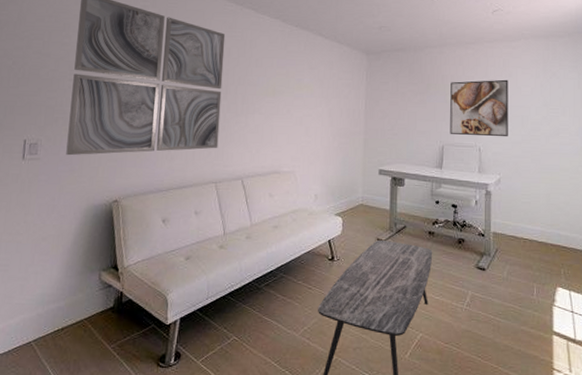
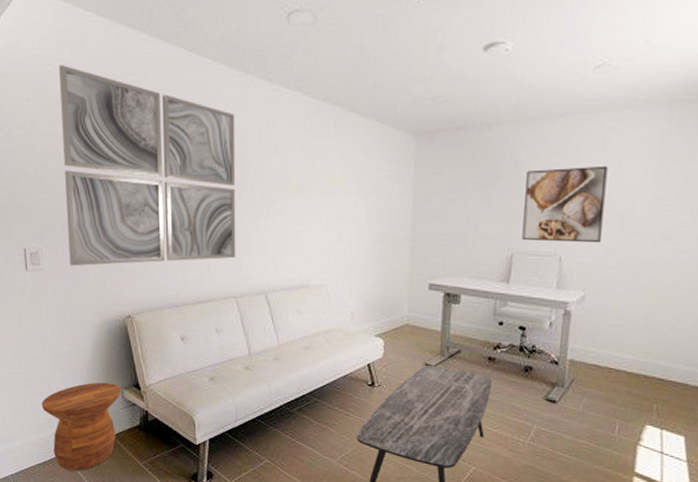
side table: none [15,264,99,359] -> present [41,382,121,471]

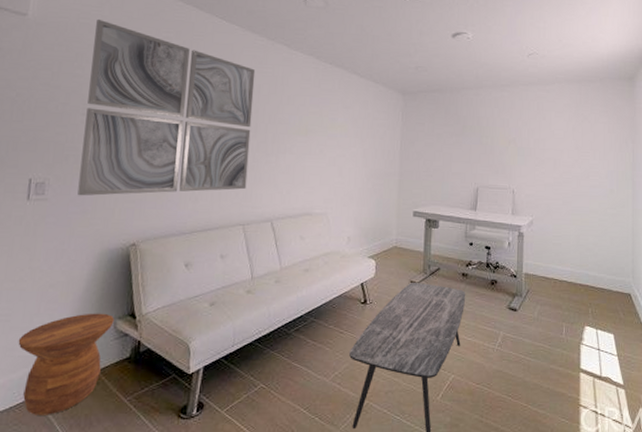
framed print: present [522,165,608,244] -> none [484,122,542,180]

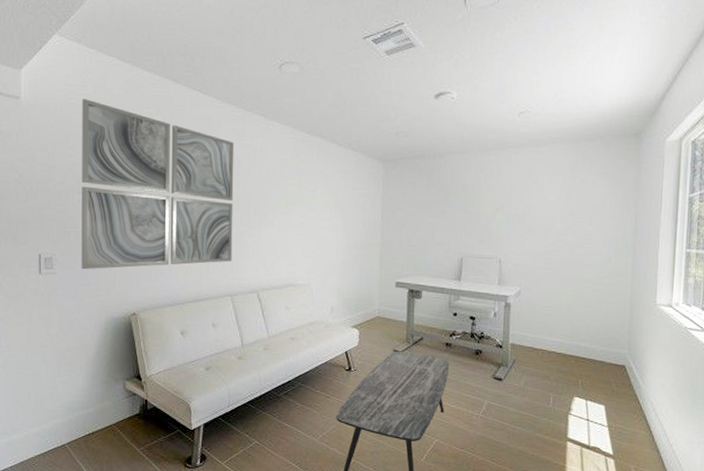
side table: present [18,313,114,415] -> none [45,374,123,460]

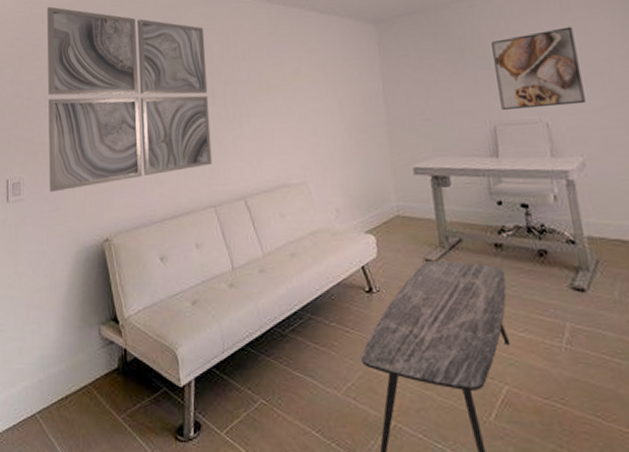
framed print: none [469,187,533,248] -> present [491,26,586,110]

